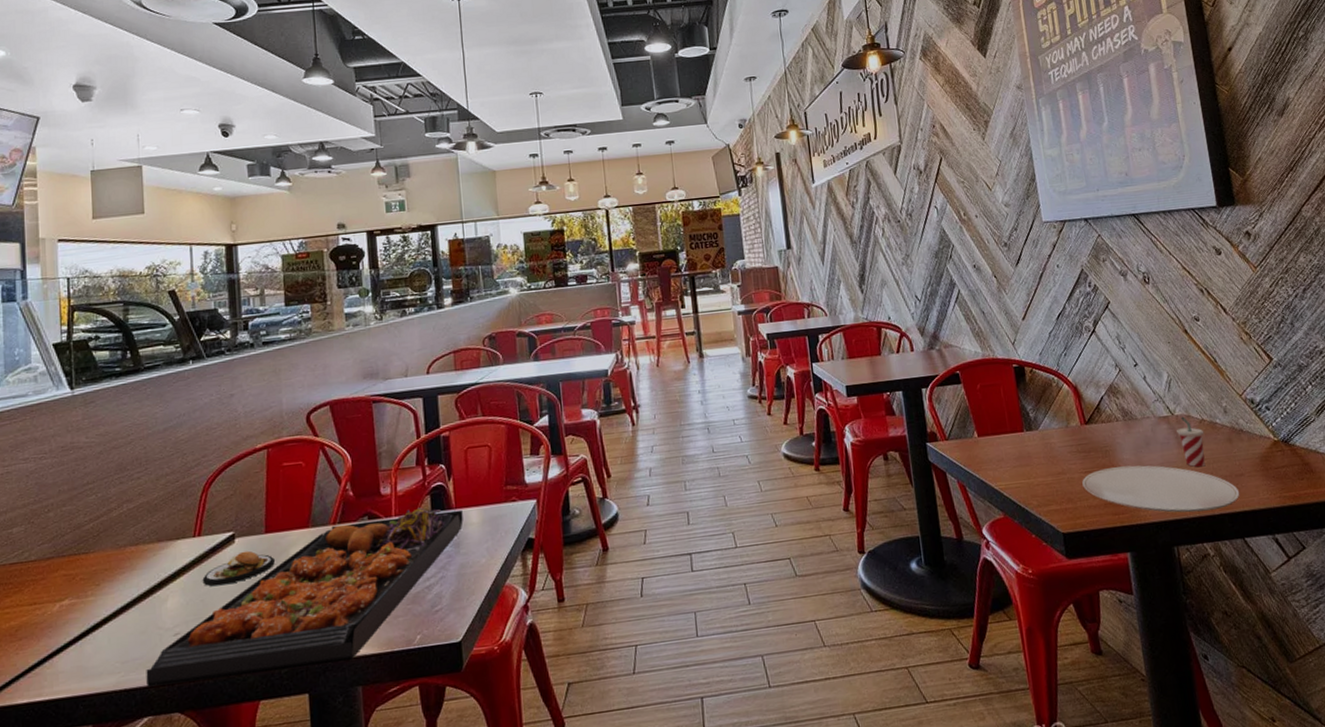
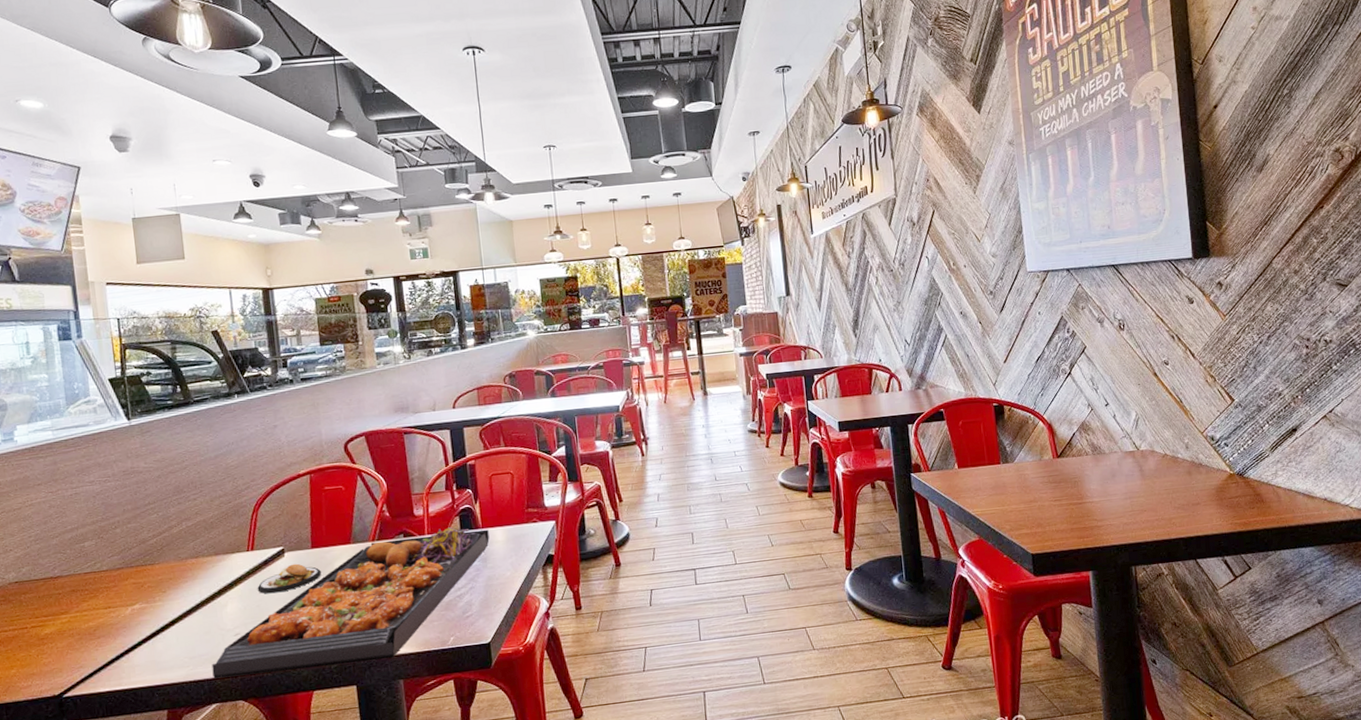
plate: present [1082,465,1240,513] -> none [1052,494,1195,537]
beverage cup: present [1176,416,1206,468] -> none [1141,451,1166,497]

